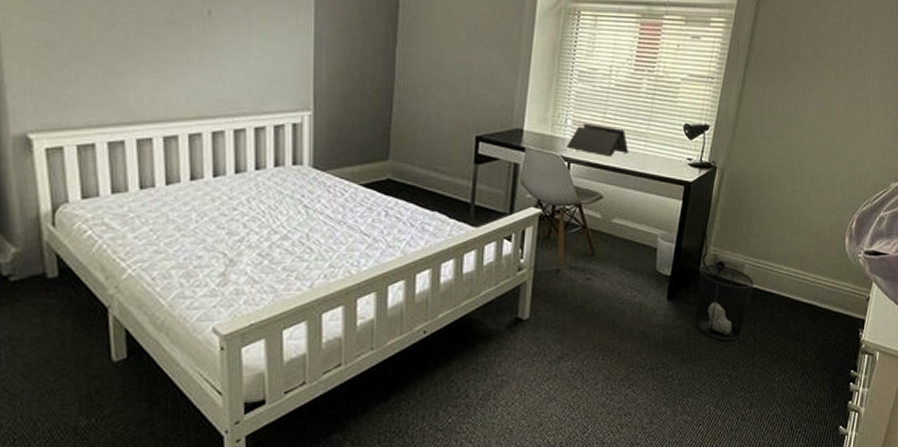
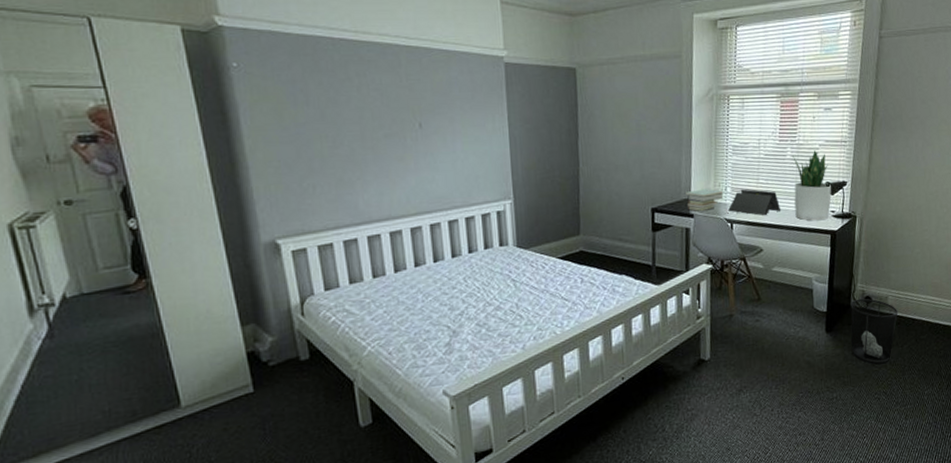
books: none [518,119,563,146] -> present [686,189,724,212]
planter: none [645,85,692,169] -> present [793,150,832,222]

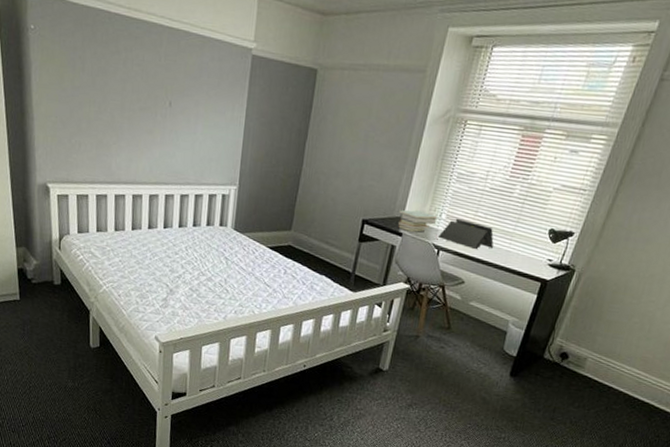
planter: present [793,150,832,222] -> none [507,193,558,267]
waste bin: present [850,298,899,365] -> none [531,352,595,421]

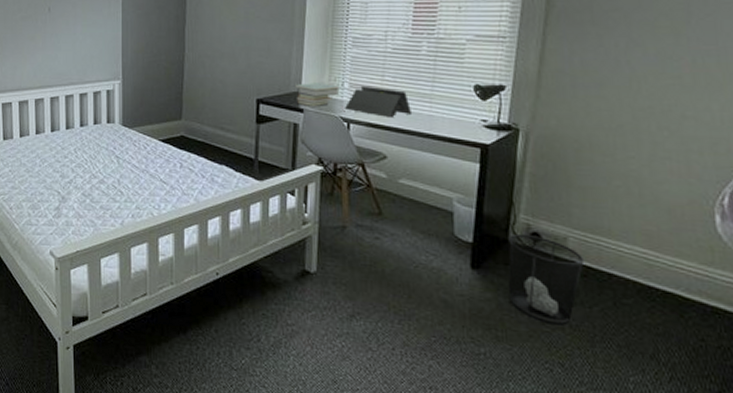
waste bin: none [531,352,595,421] -> present [508,233,585,325]

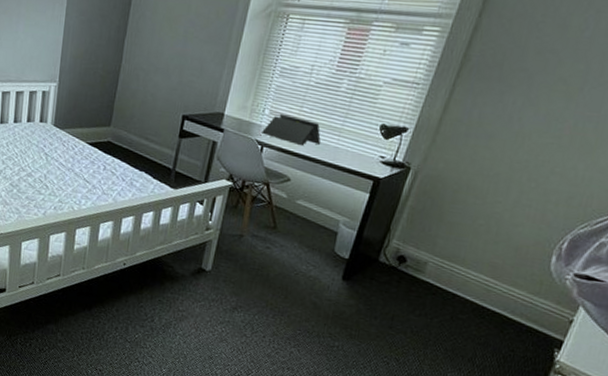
books: present [295,83,340,107] -> none [219,105,261,129]
waste bin: present [508,233,585,325] -> none [367,255,437,330]

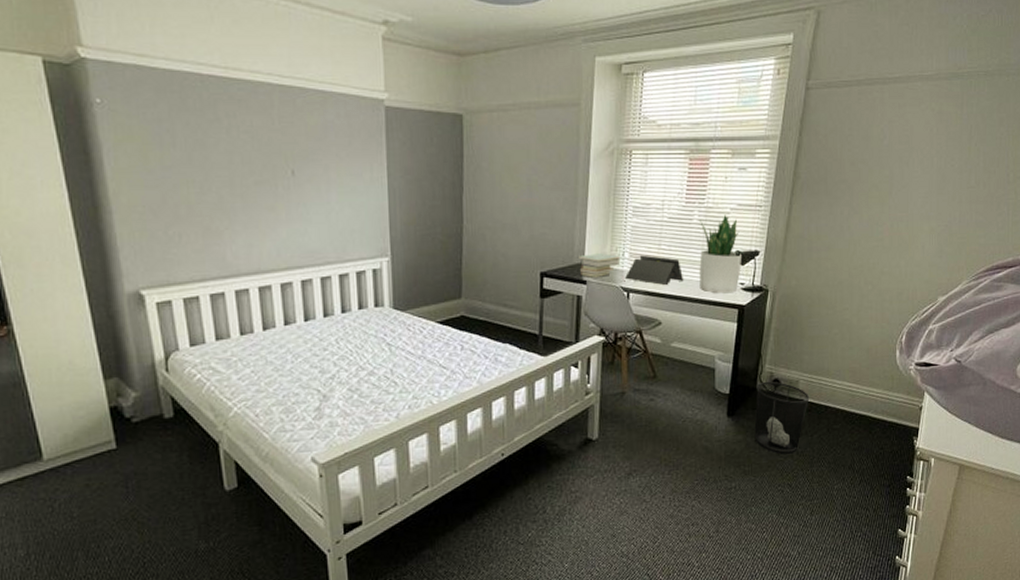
books: none [219,105,261,129] -> present [579,253,621,279]
planter: none [336,87,389,165] -> present [699,215,743,294]
waste bin: none [367,255,437,330] -> present [754,381,810,454]

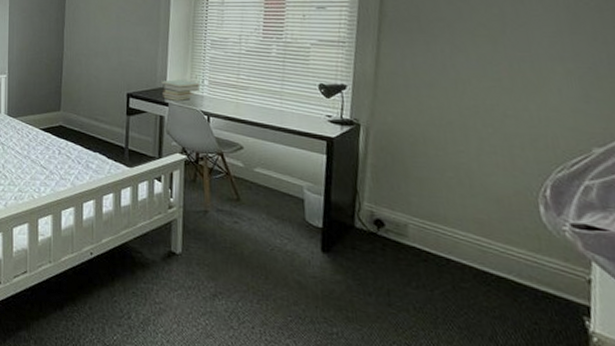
laptop: present [622,255,684,285] -> none [203,83,265,112]
planter: present [699,215,743,294] -> none [279,49,327,125]
waste bin: present [754,381,810,454] -> none [354,220,425,307]

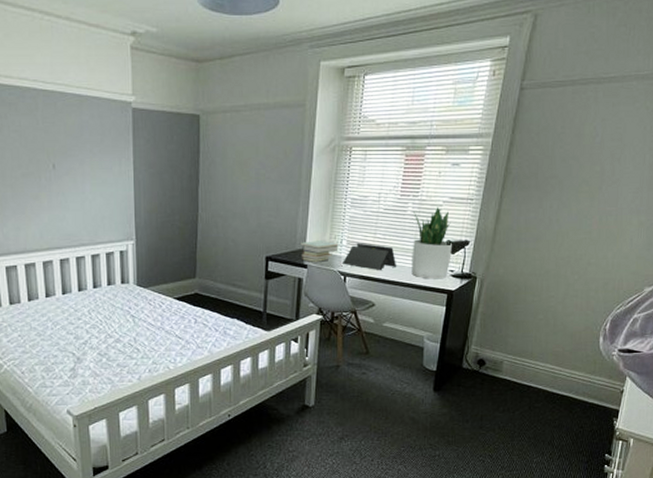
laptop: none [203,83,265,112] -> present [340,243,397,270]
planter: none [279,49,327,125] -> present [411,207,453,280]

